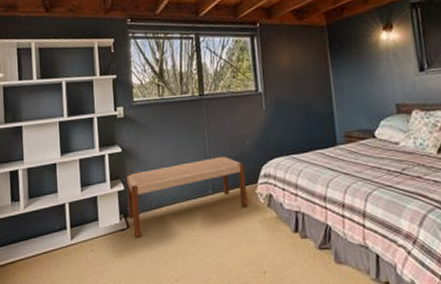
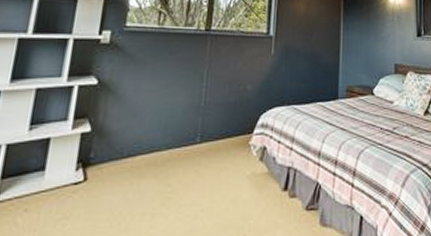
bench: present [126,155,248,238] -> none [88,100,242,195]

